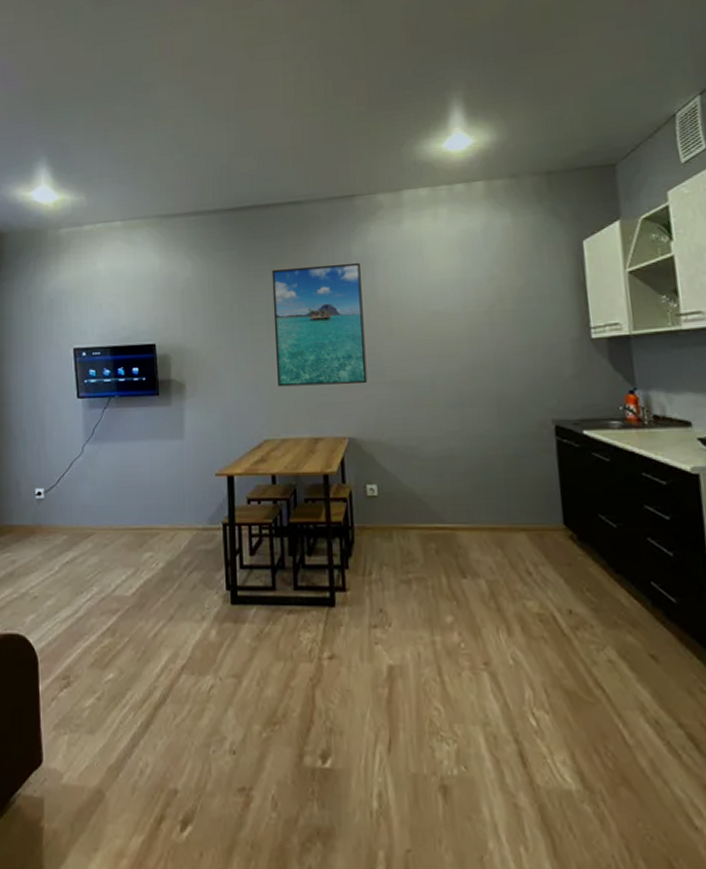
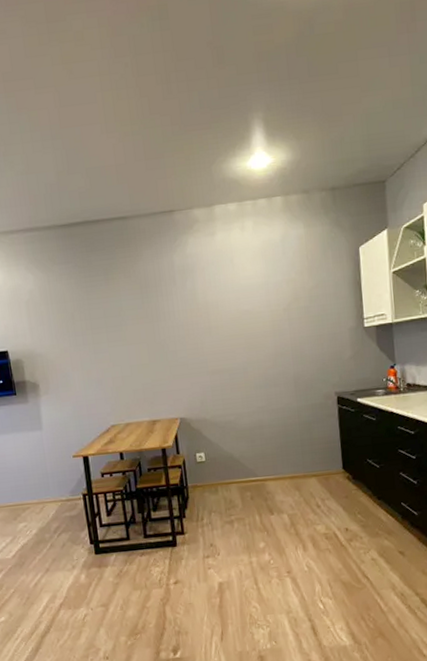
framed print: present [271,262,368,387] -> none [106,271,193,381]

